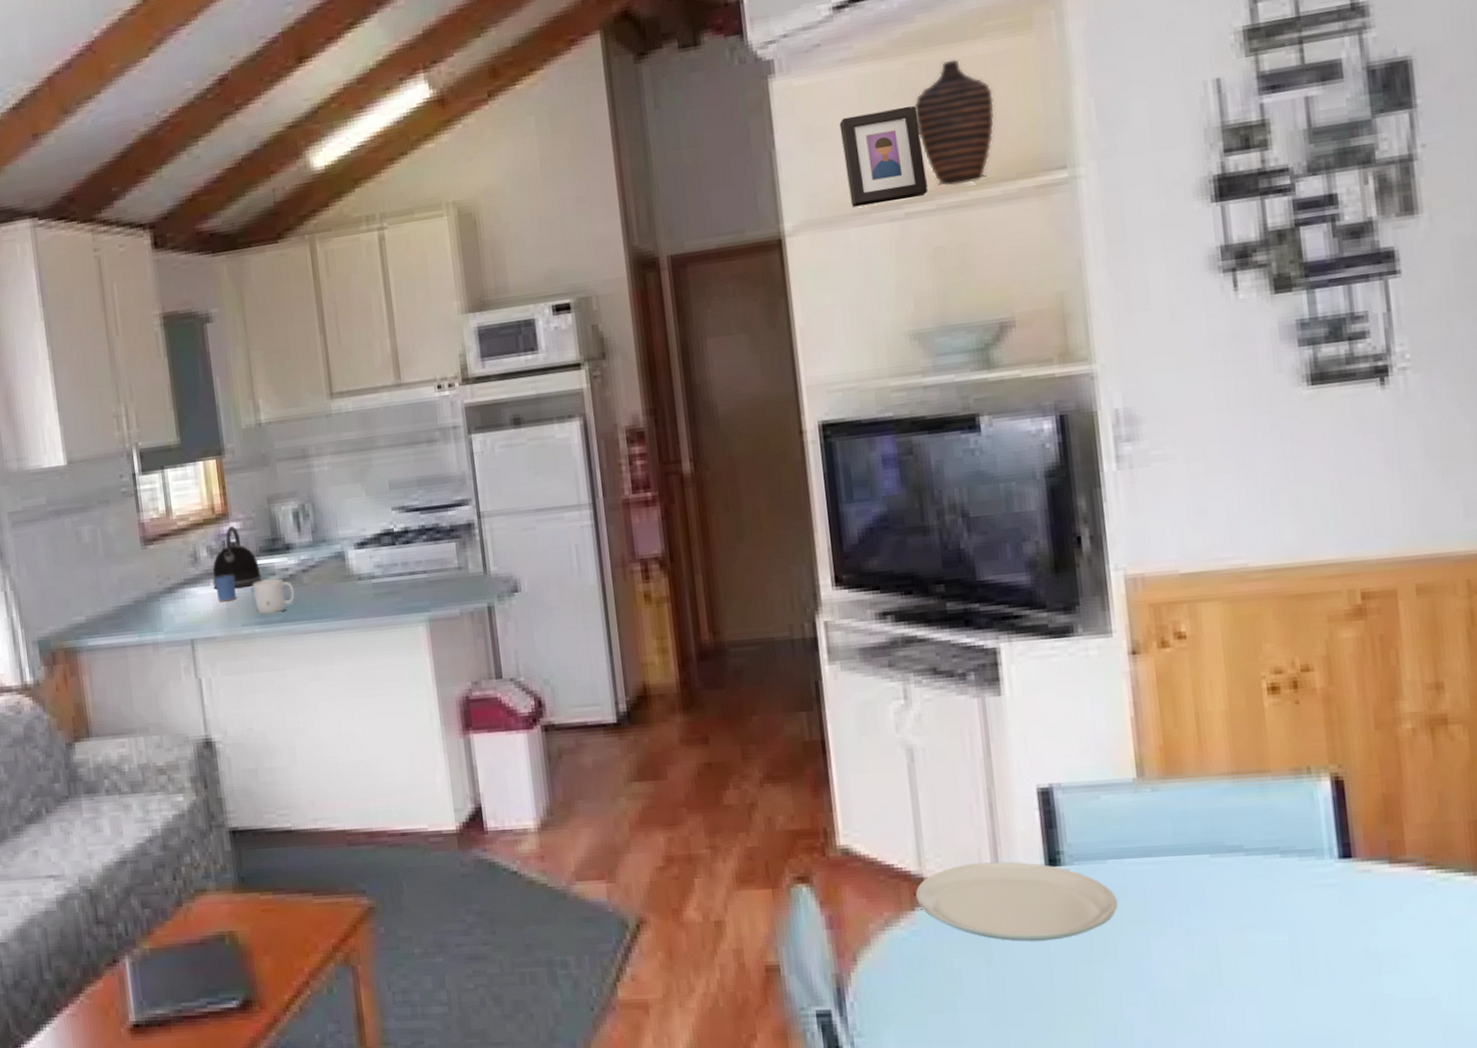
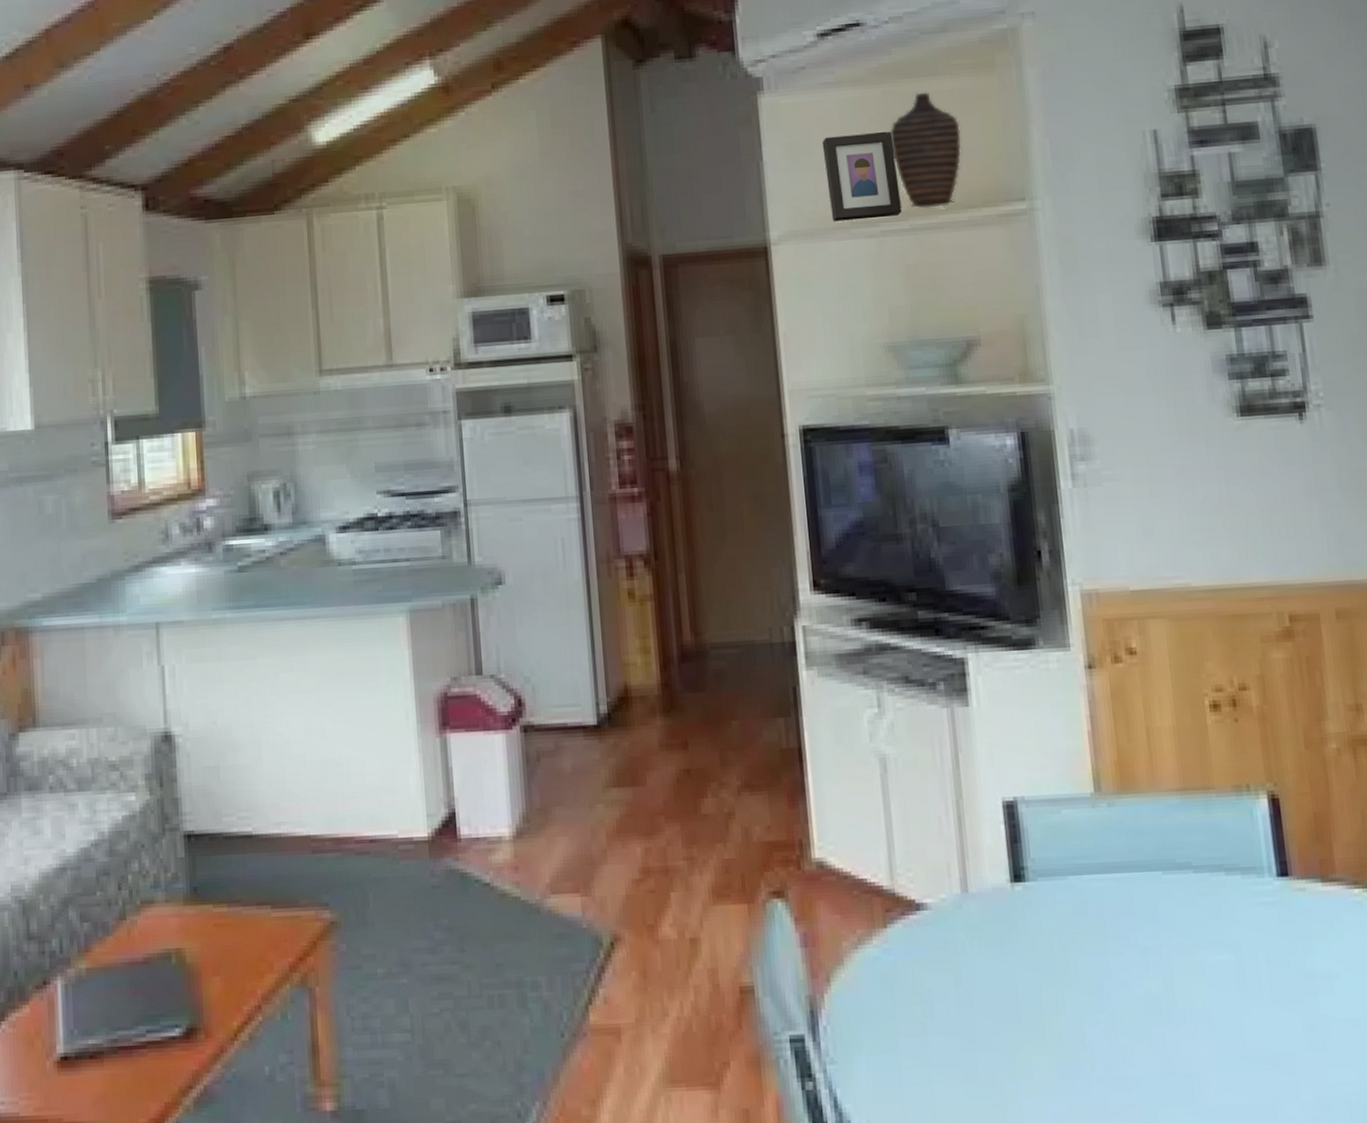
kettle: present [212,526,263,590] -> none [183,503,238,570]
mug: present [214,575,236,603] -> none [186,555,208,584]
mug: present [253,578,295,615] -> none [226,560,271,599]
plate: present [915,861,1118,942] -> none [887,877,1079,961]

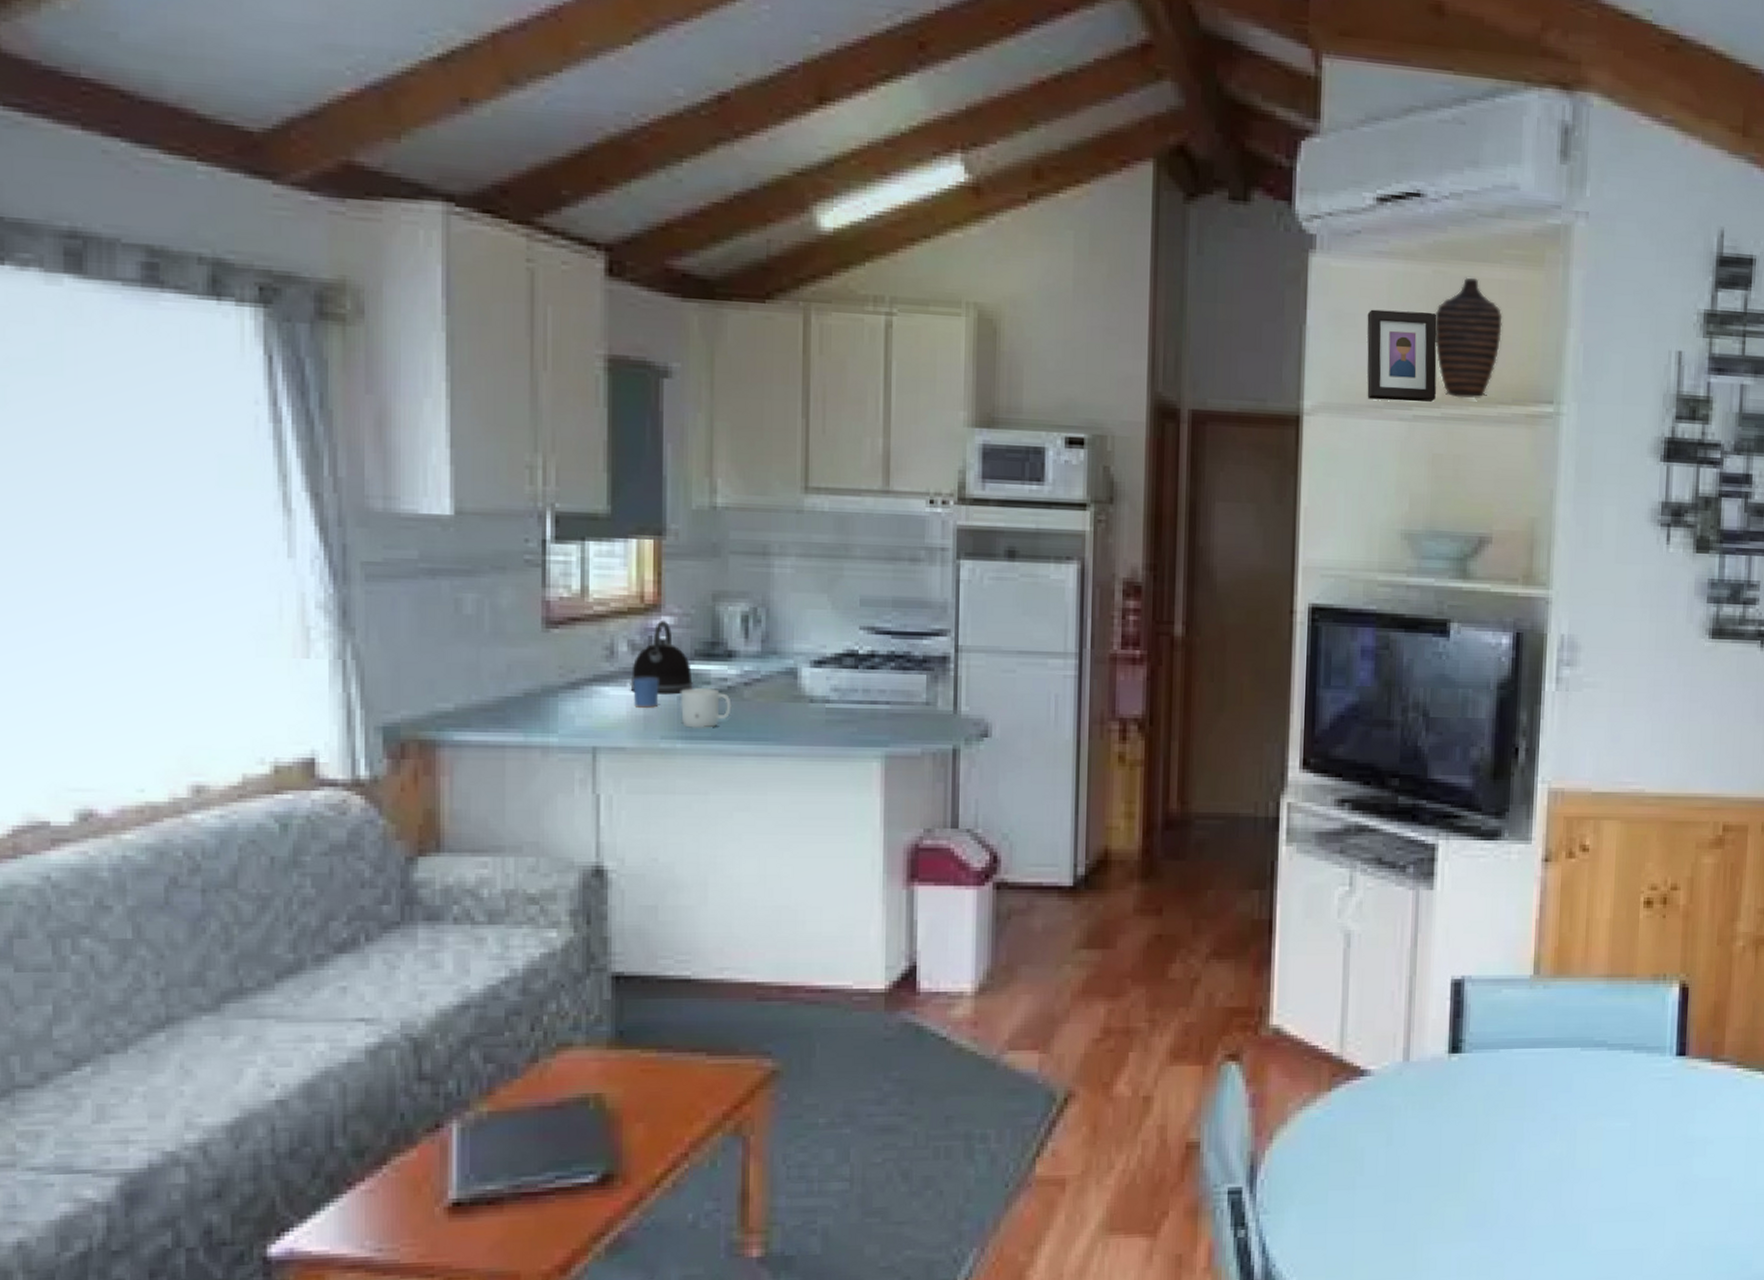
kettle: none [183,503,238,570] -> present [630,621,694,695]
mug: none [186,555,208,584] -> present [633,677,659,709]
mug: none [226,560,271,599] -> present [680,688,732,730]

